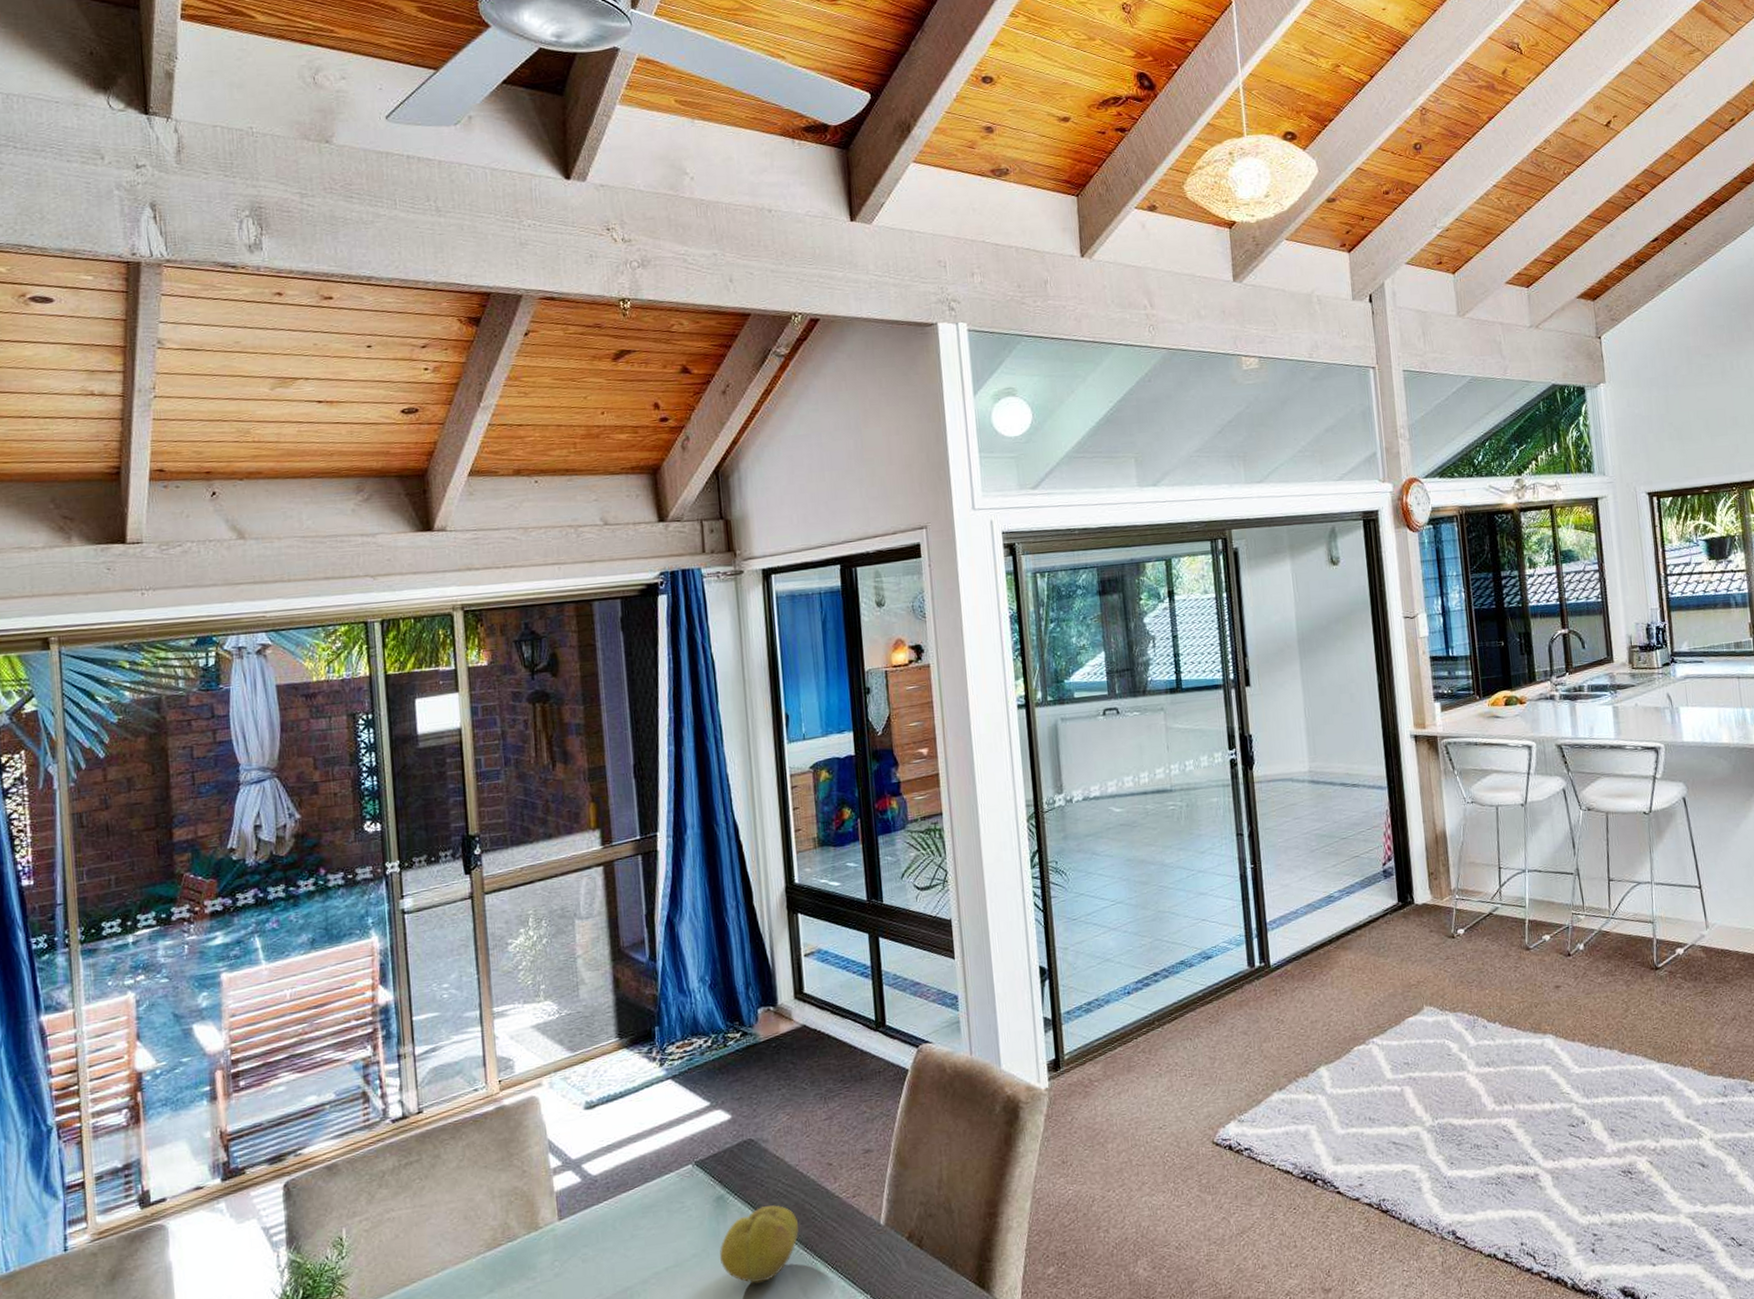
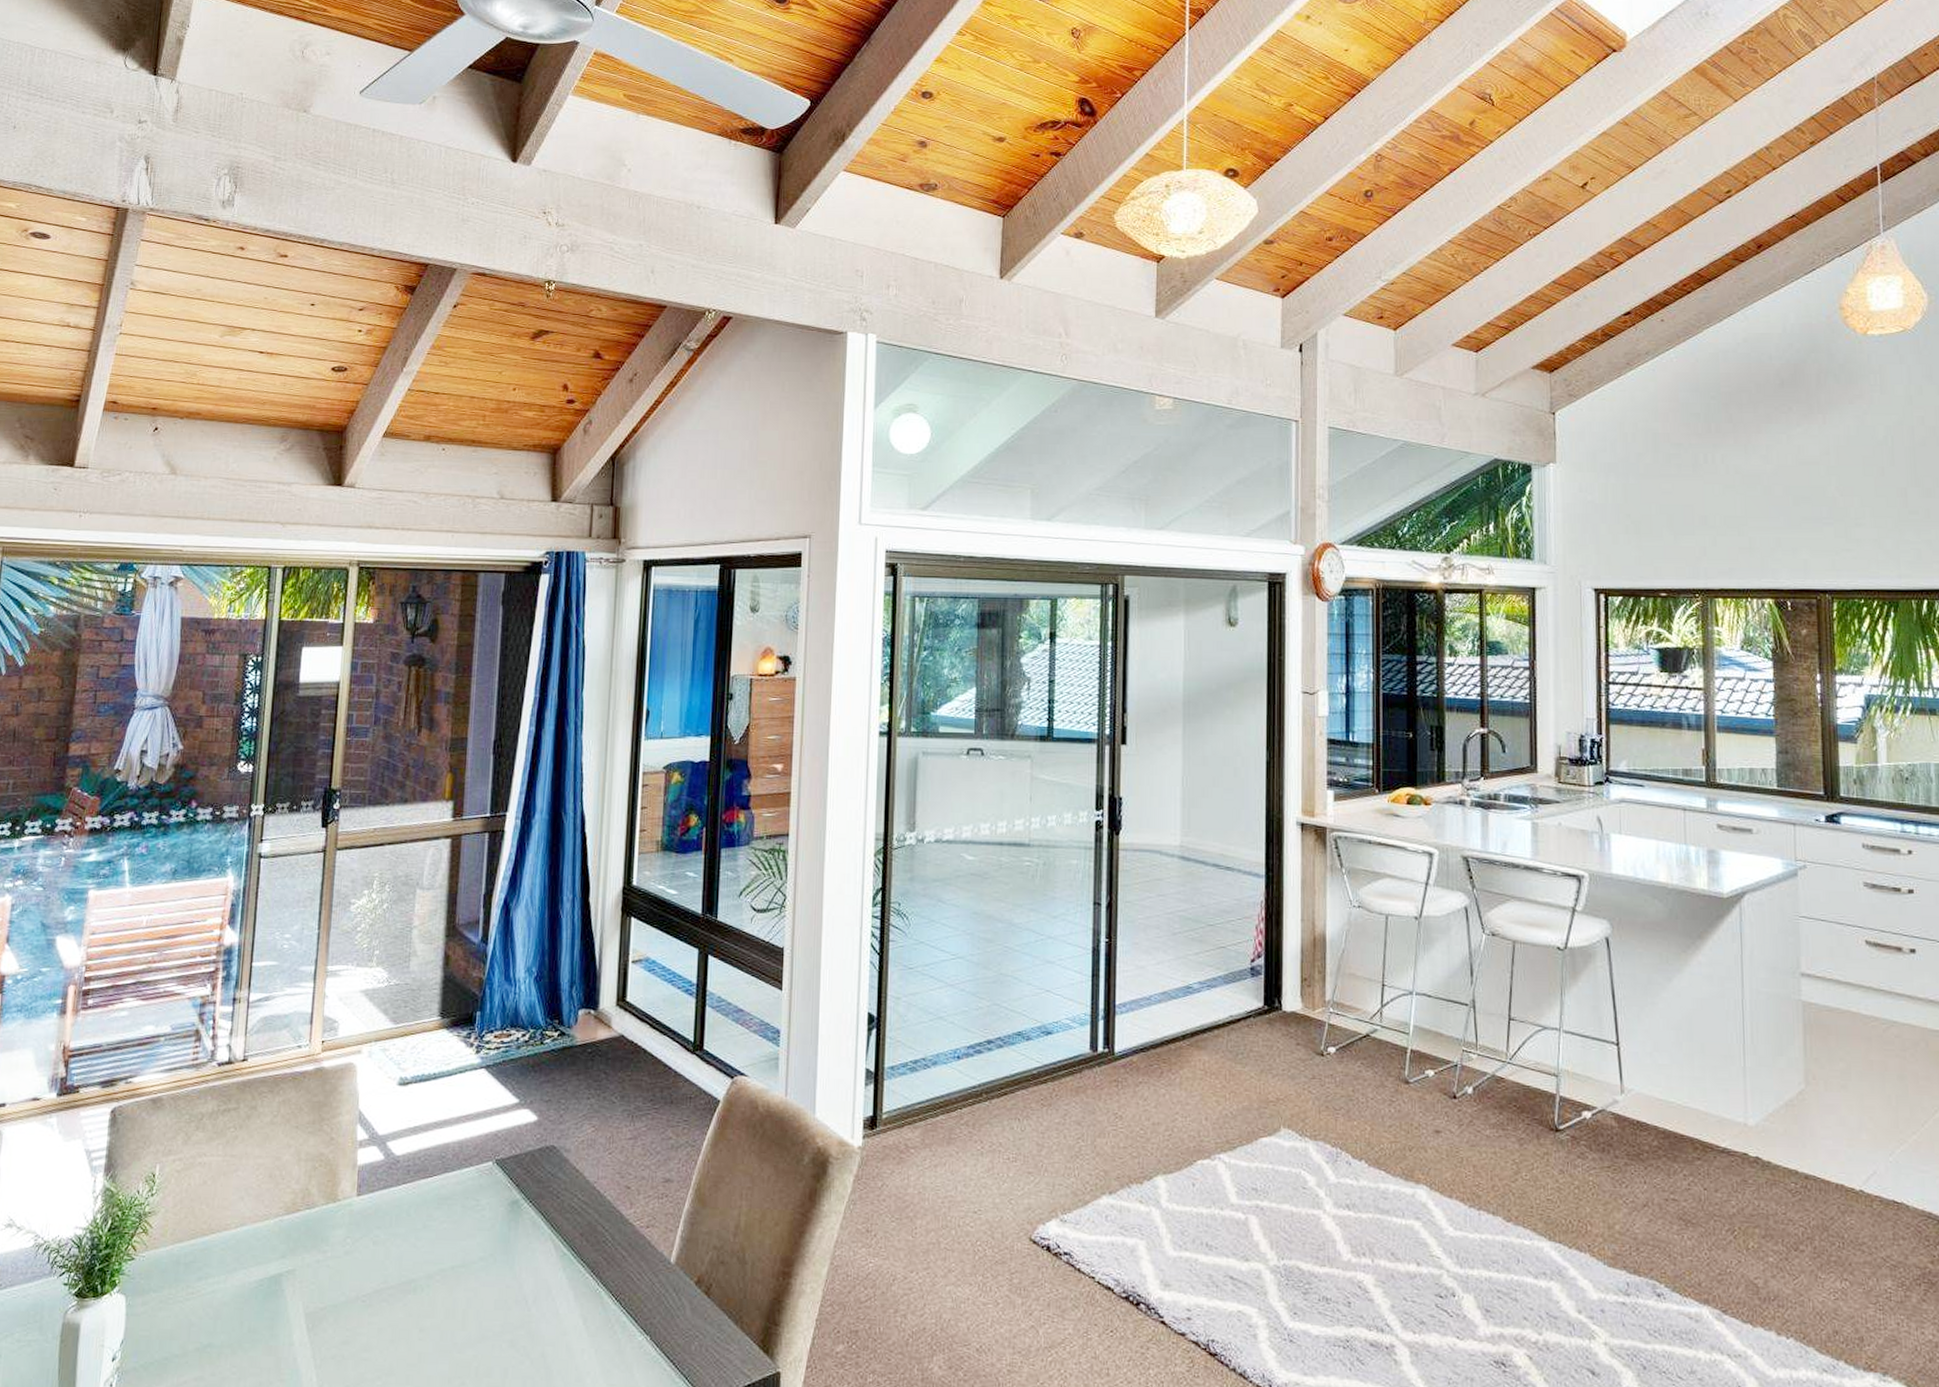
fruit: present [719,1205,799,1284] -> none [505,1220,588,1301]

